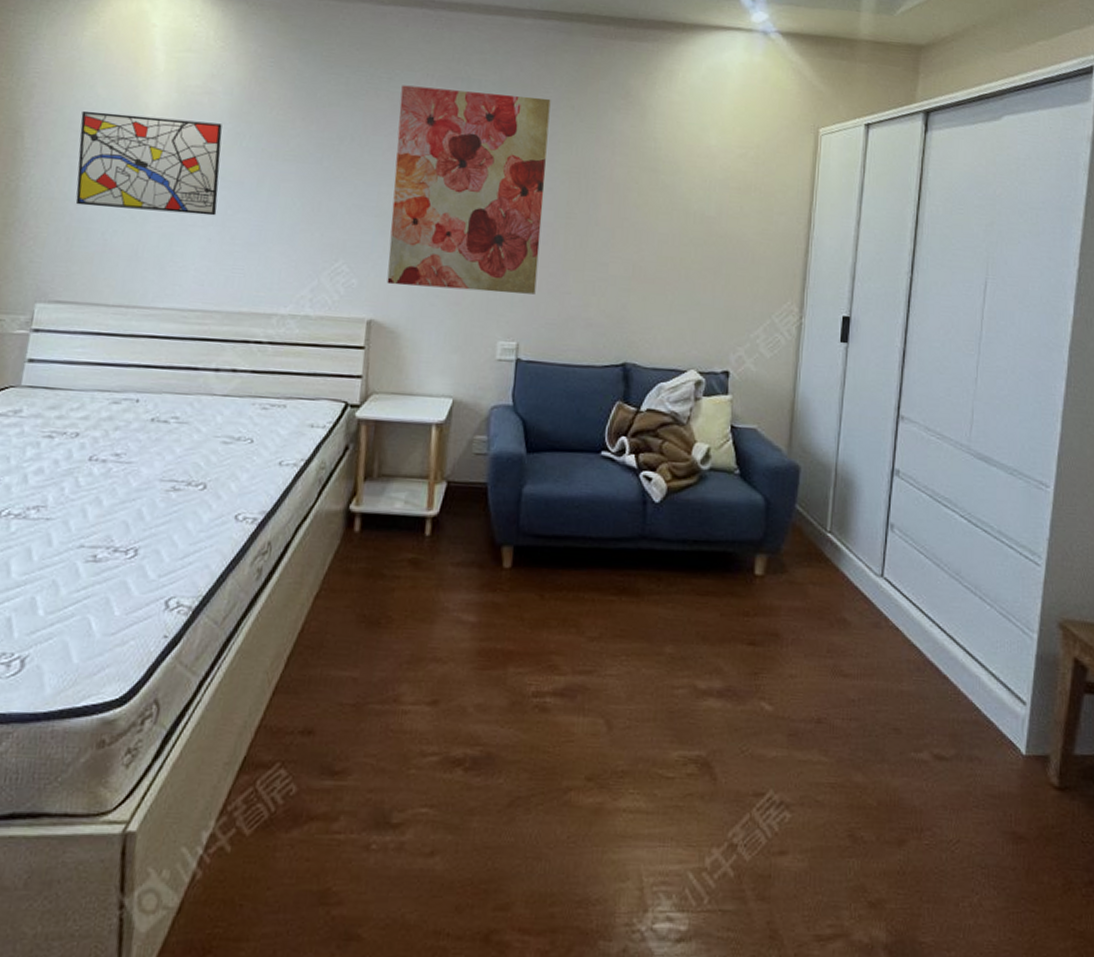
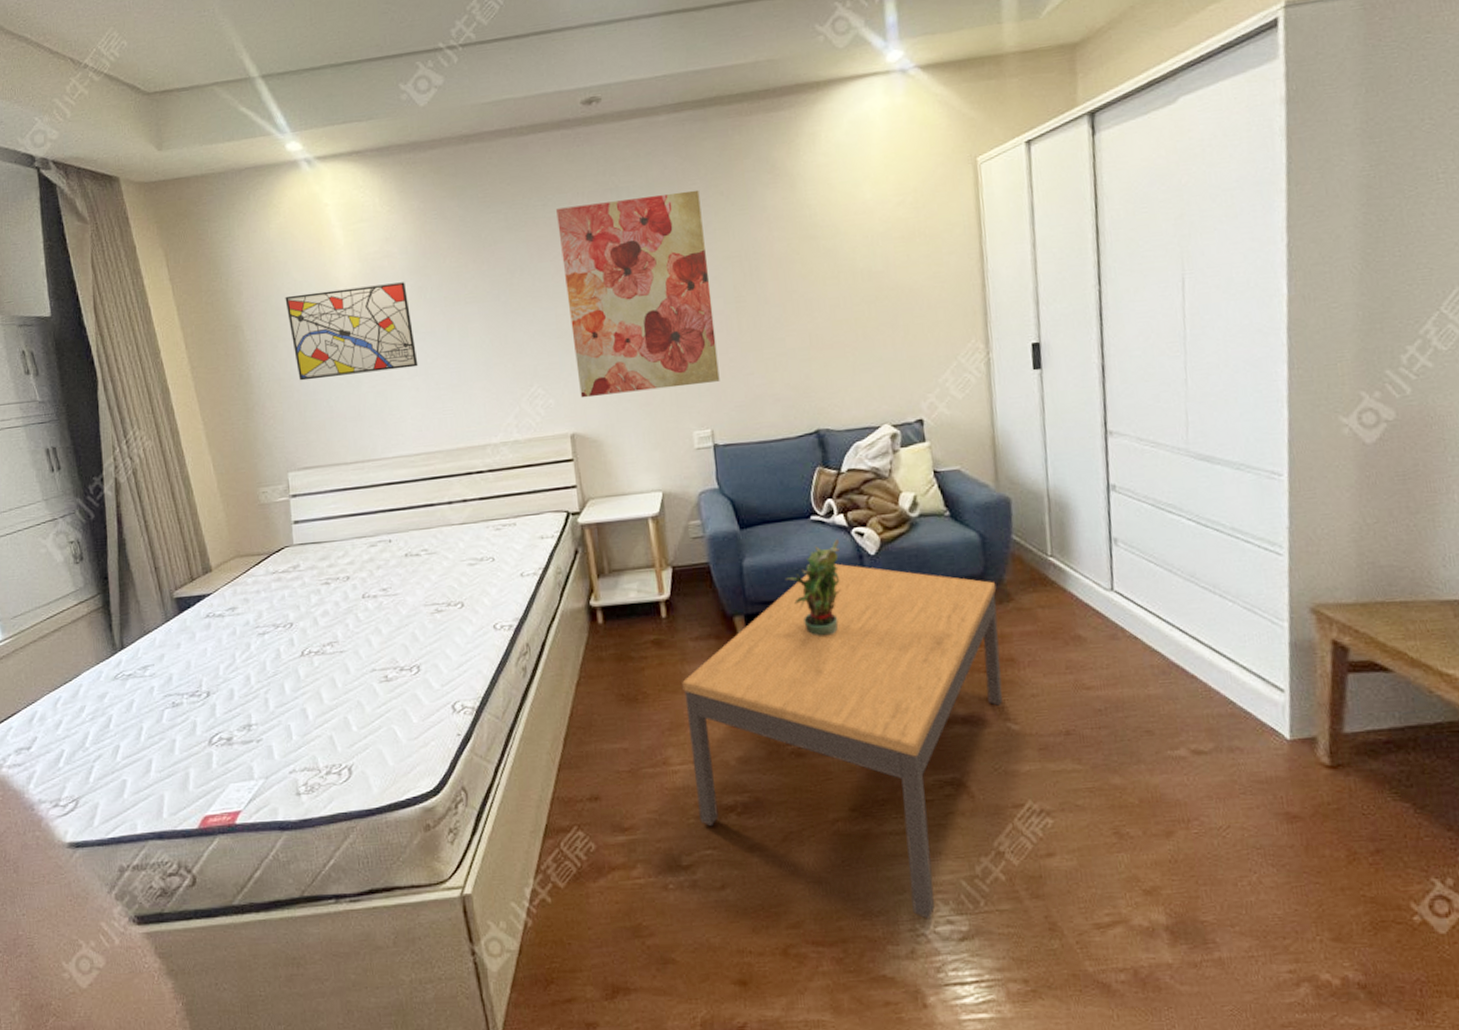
coffee table: none [421,505,773,914] -> present [682,563,1003,919]
potted plant: none [564,479,625,582] -> present [786,538,841,637]

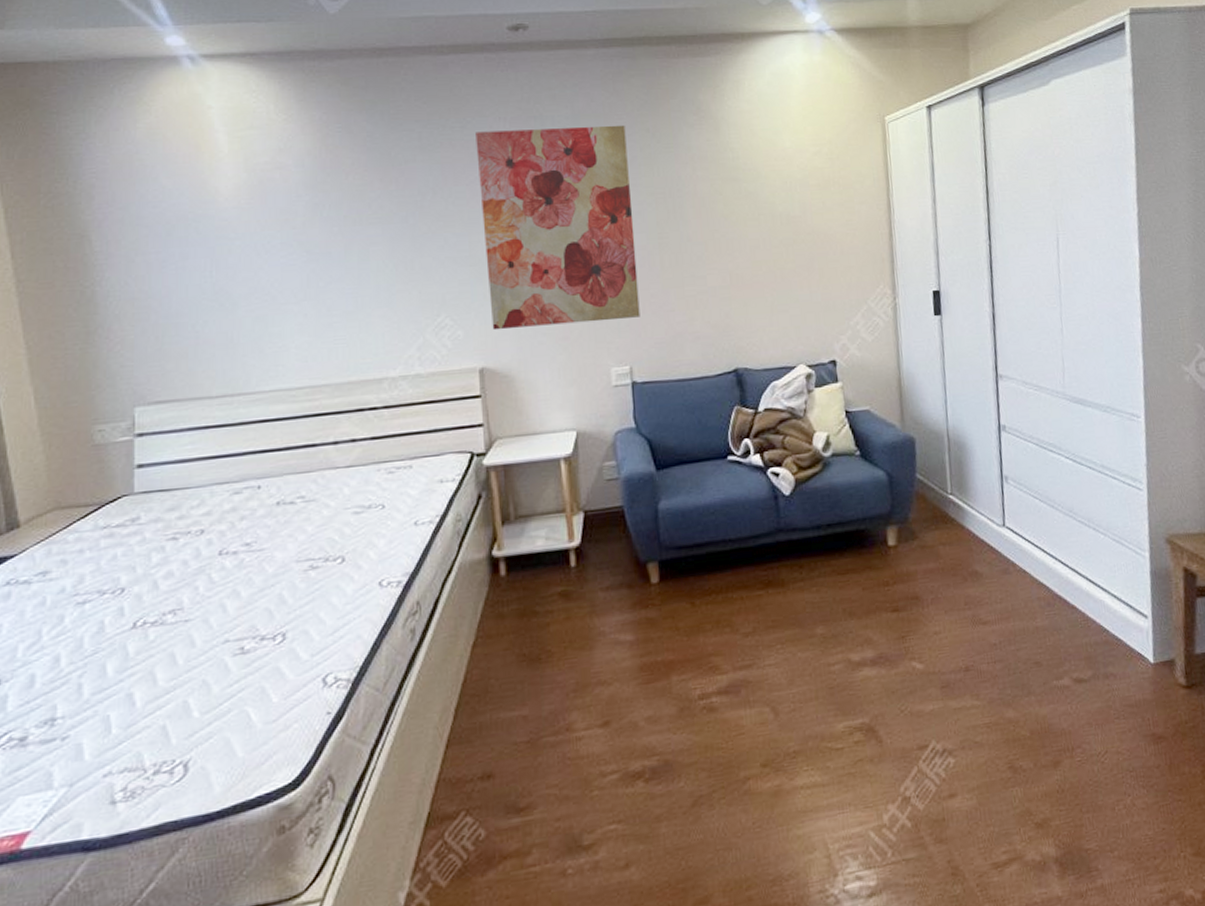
wall art: present [285,282,418,381] -> none [149,197,308,301]
coffee table: present [682,563,1003,919] -> none [590,504,909,878]
potted plant: present [786,538,841,637] -> none [702,478,756,582]

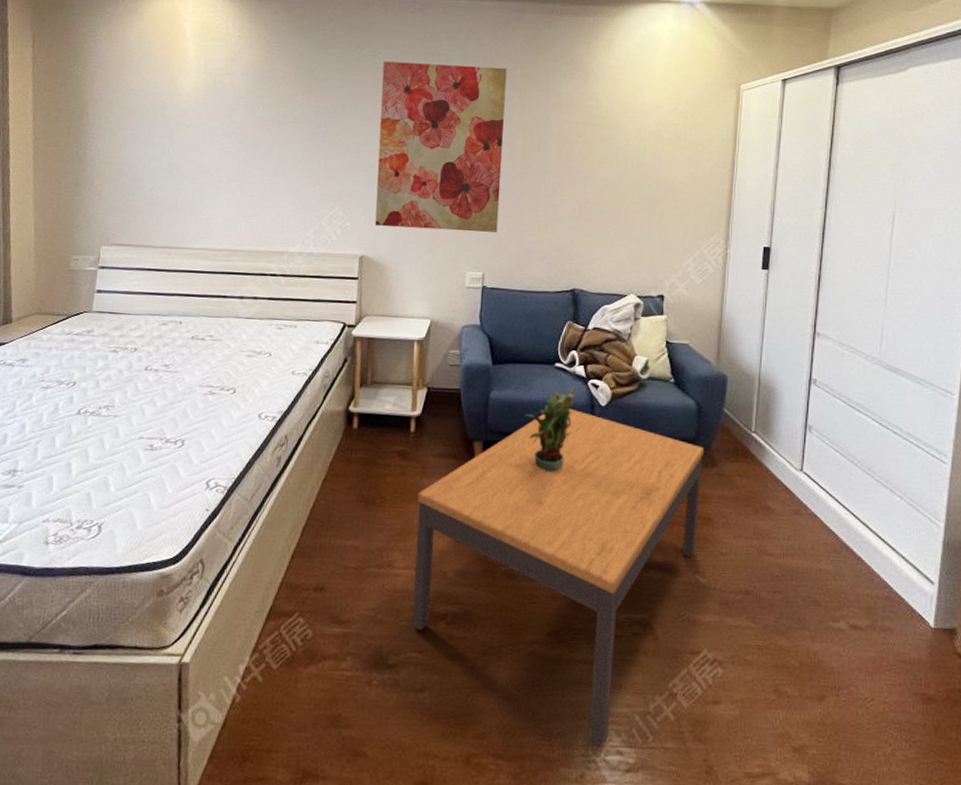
coffee table: none [590,504,909,878] -> present [412,408,704,748]
potted plant: none [702,478,756,582] -> present [525,386,576,472]

